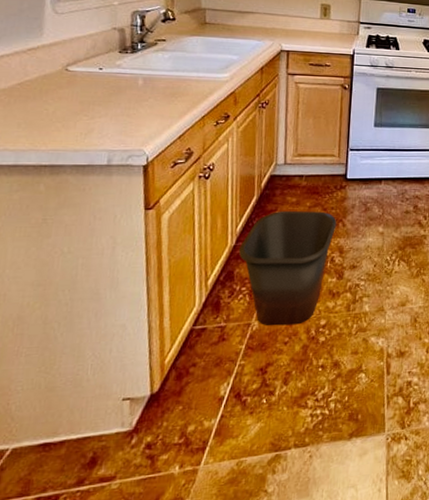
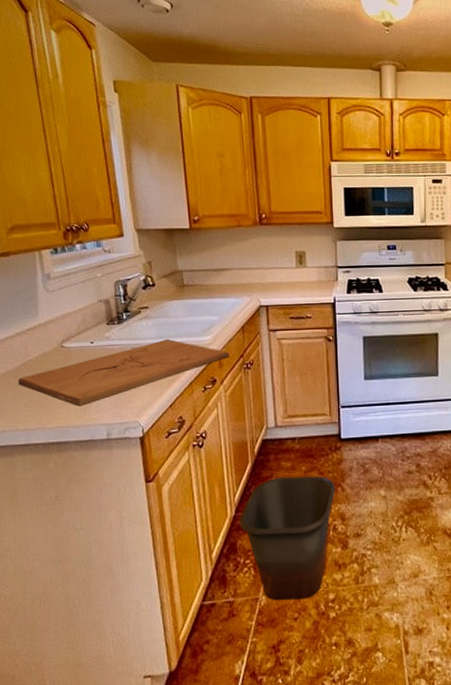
cutting board: none [12,73,246,131] -> present [18,340,230,407]

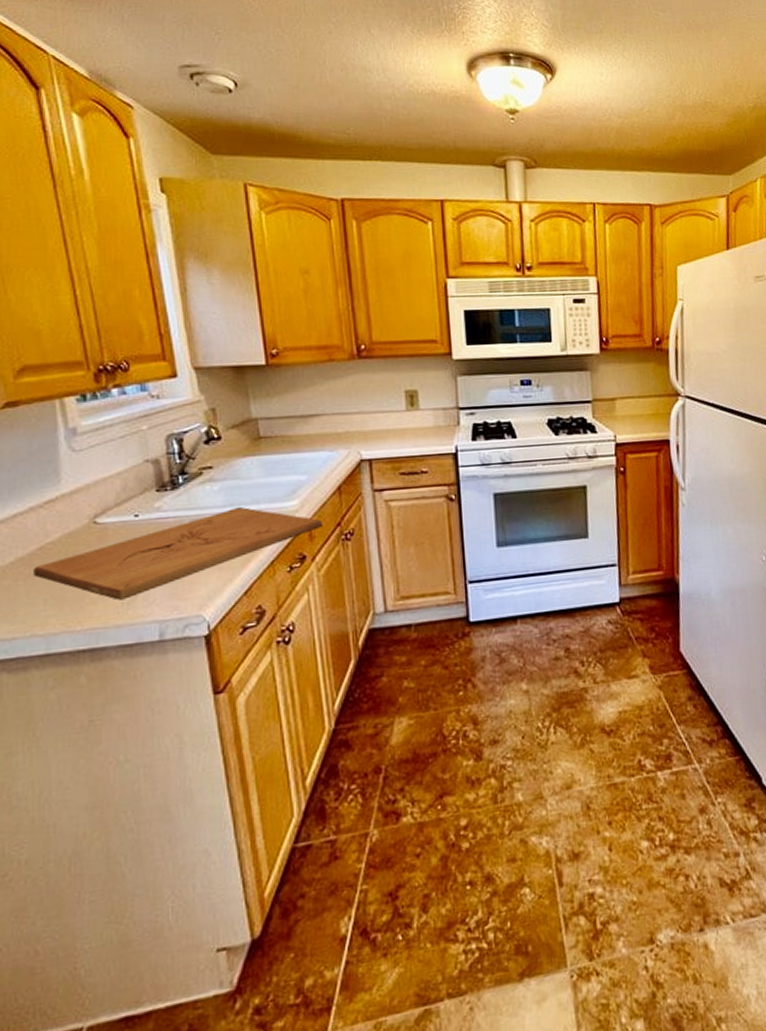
waste bin: present [240,476,336,601] -> none [341,670,465,834]

